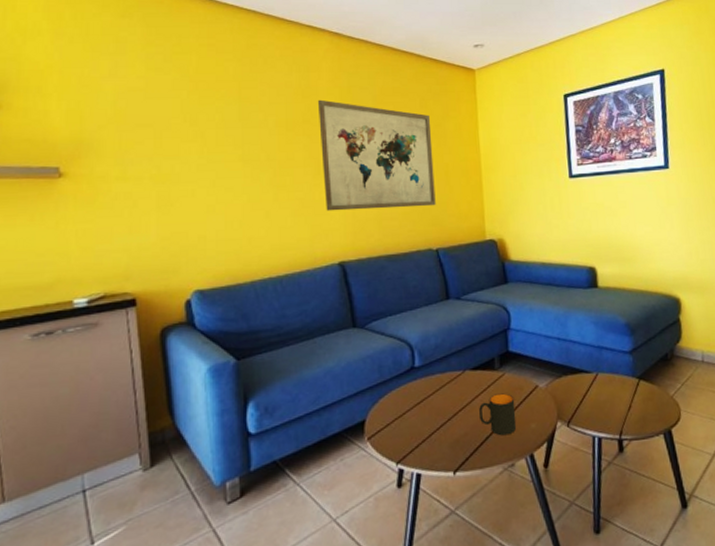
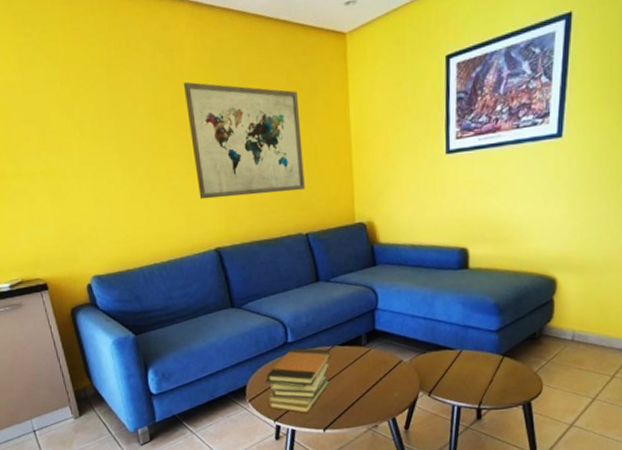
book stack: none [388,373,462,453] -> present [265,347,331,414]
mug: present [479,393,517,436] -> none [346,366,381,402]

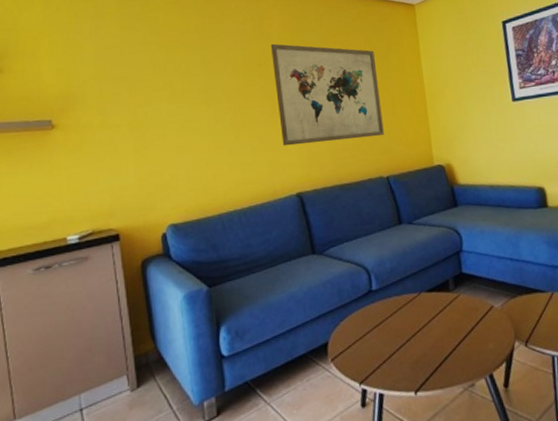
book stack: present [265,347,331,414] -> none [349,296,419,373]

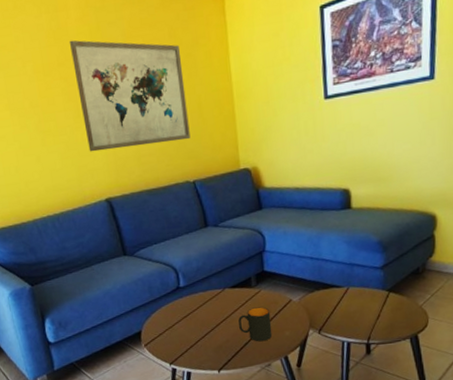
mug: none [436,314,475,356] -> present [238,306,273,342]

